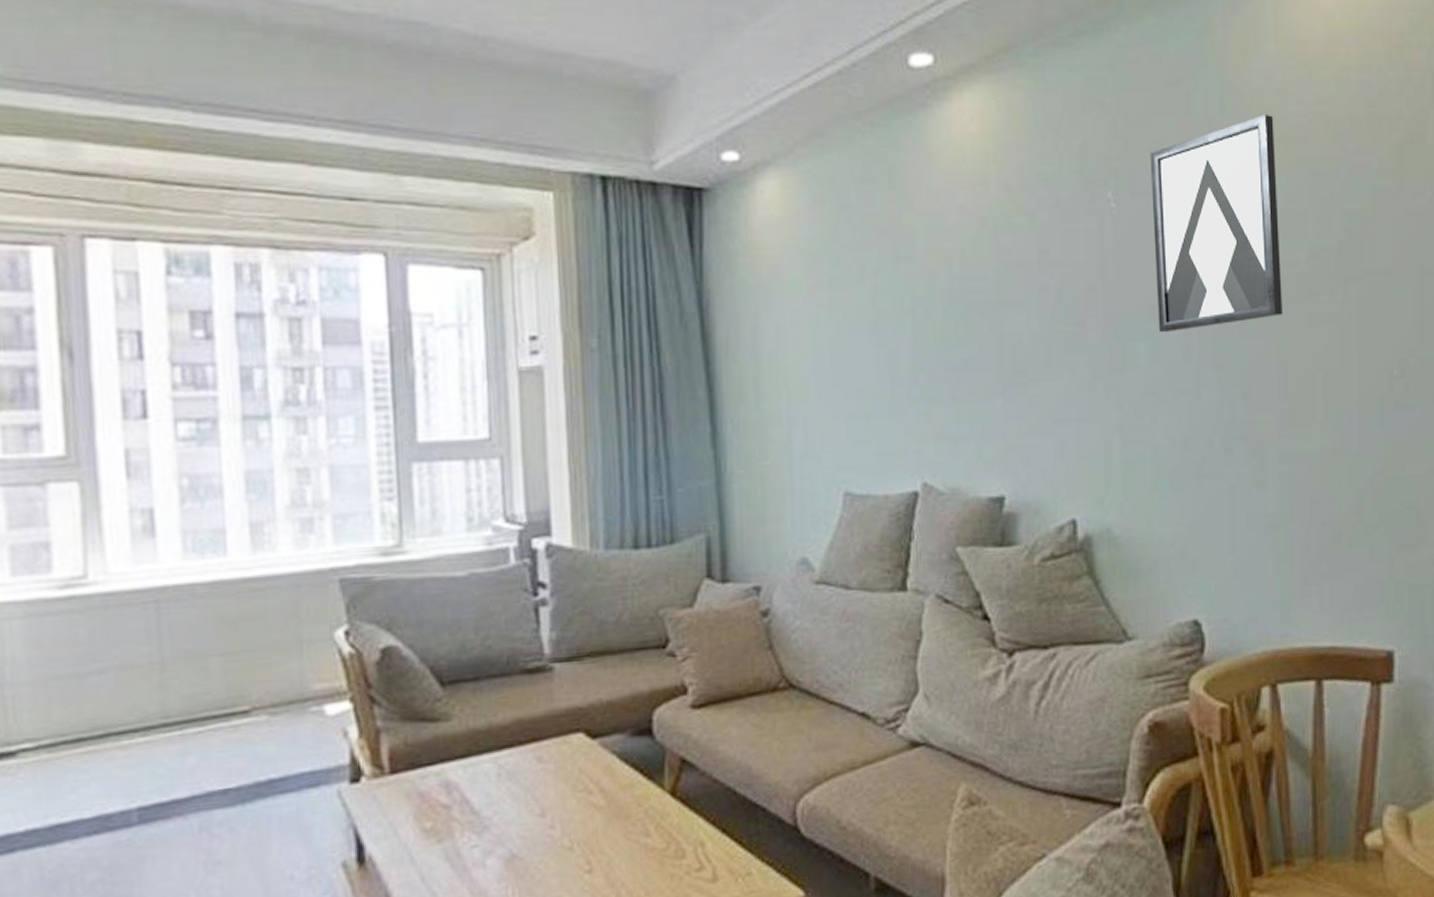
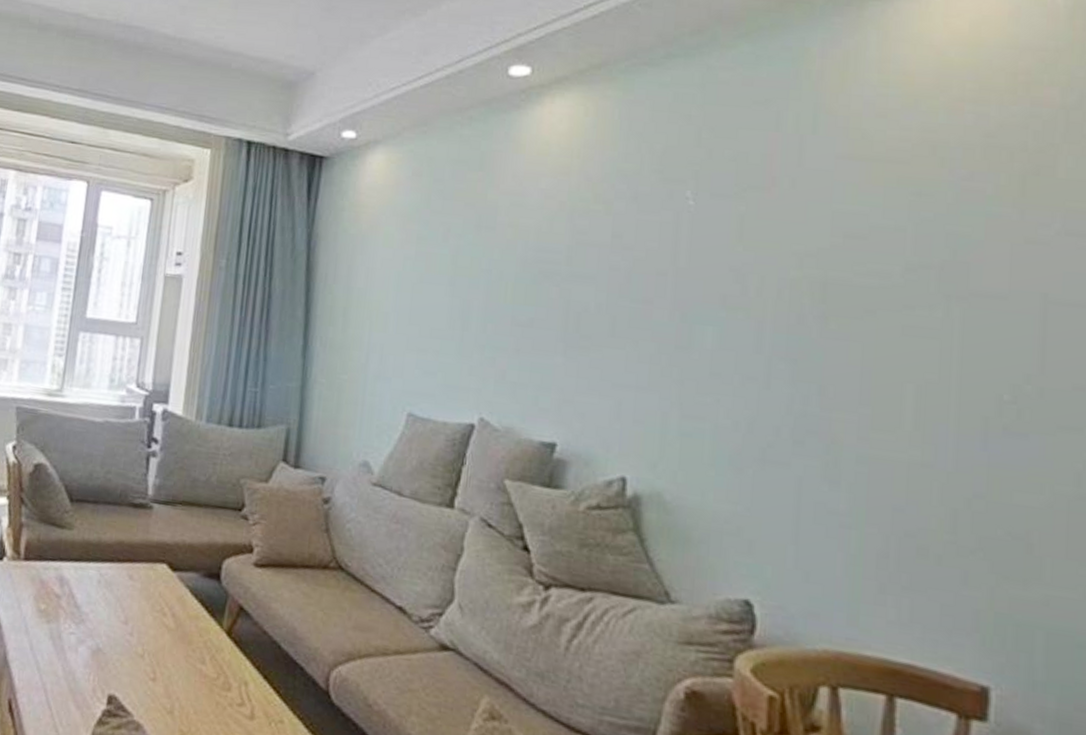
wall art: present [1149,115,1282,333] -> none [729,136,872,323]

